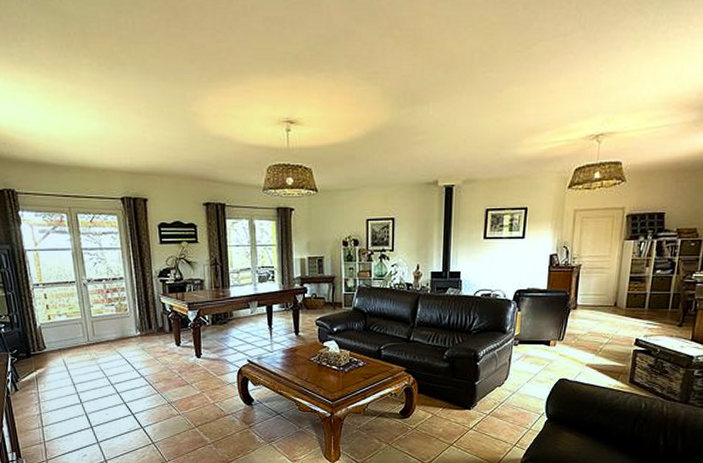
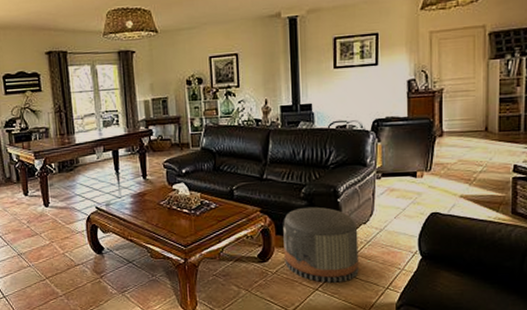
pouf: none [424,369,493,439] -> present [283,206,359,283]

